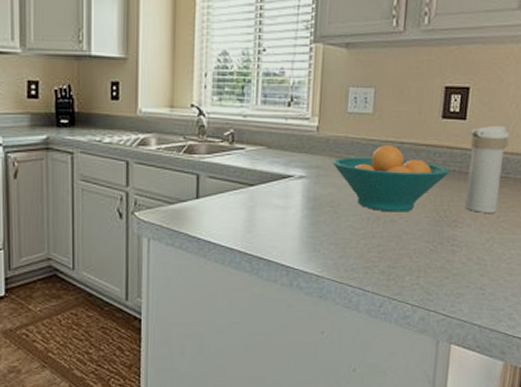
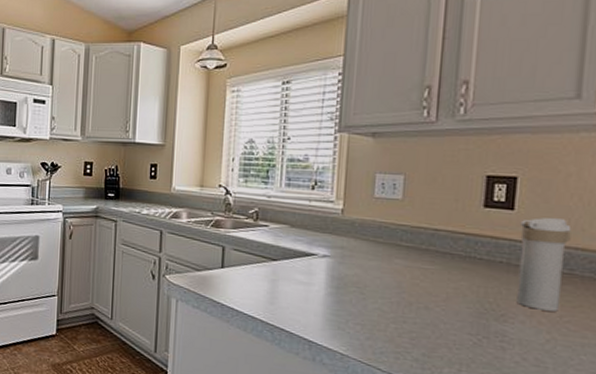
fruit bowl: present [332,145,451,212] -> none [358,231,496,301]

